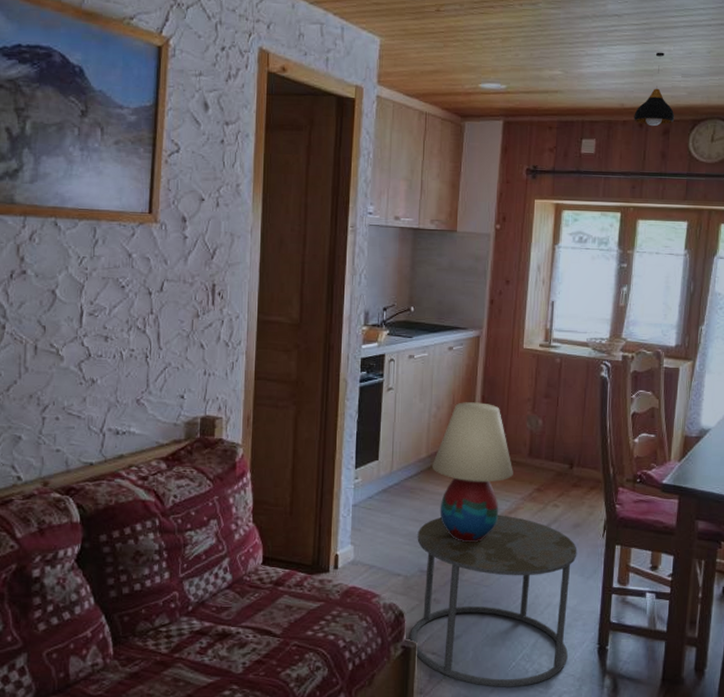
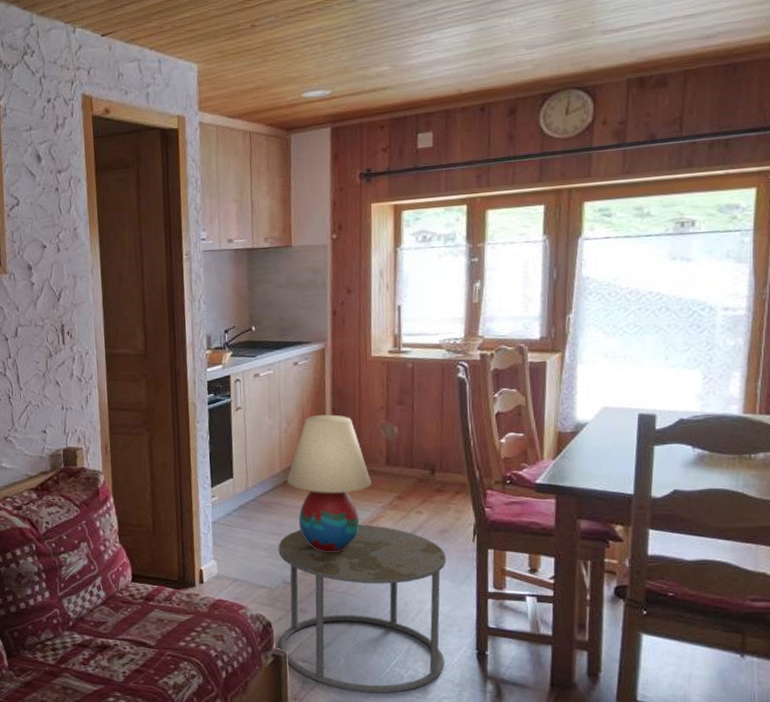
pendant light: present [634,52,675,126] -> none [474,26,521,108]

